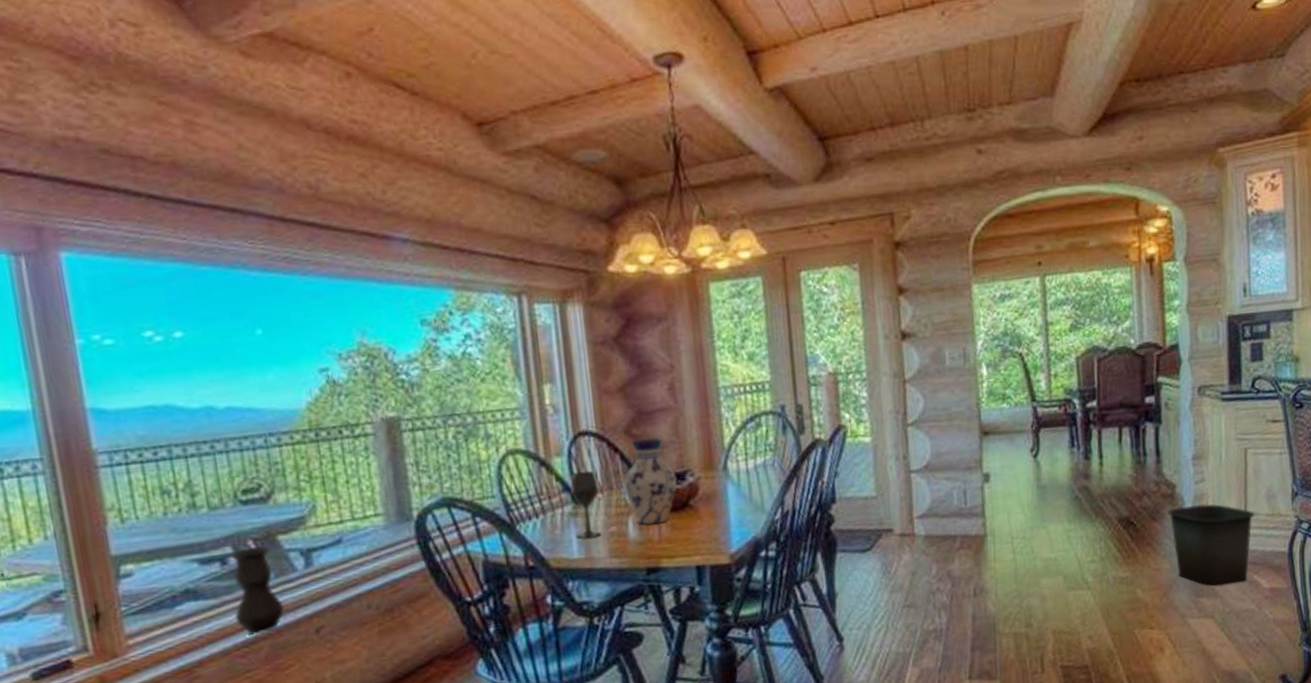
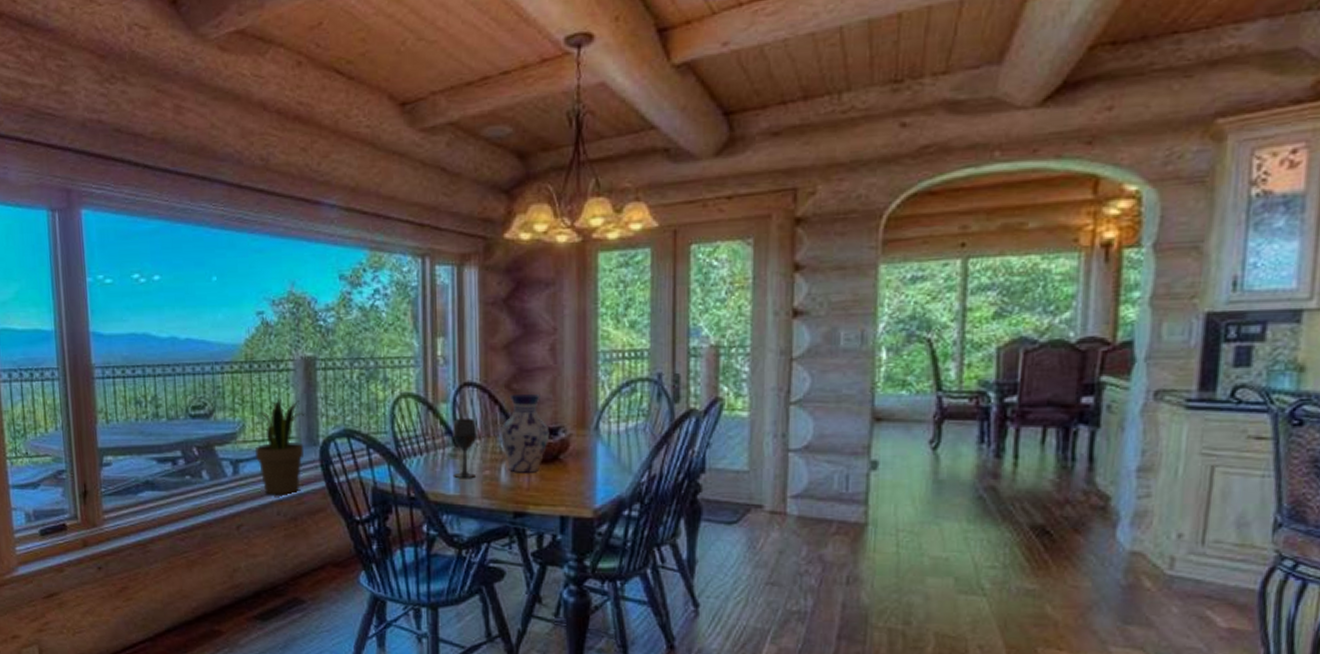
vase: present [228,544,285,636] -> none [178,452,215,525]
potted plant: none [332,469,396,586] -> present [256,398,306,495]
waste bin: present [1167,503,1255,586] -> none [1095,521,1217,616]

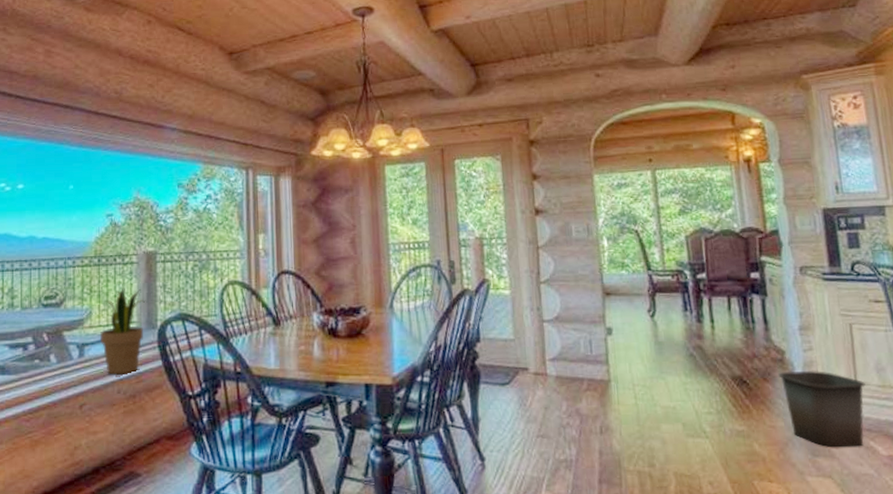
wine glass: present [453,418,478,479] -> none [273,301,294,354]
vase: present [499,393,550,473] -> none [312,279,354,348]
waste bin: none [1095,521,1217,616] -> present [778,370,865,448]

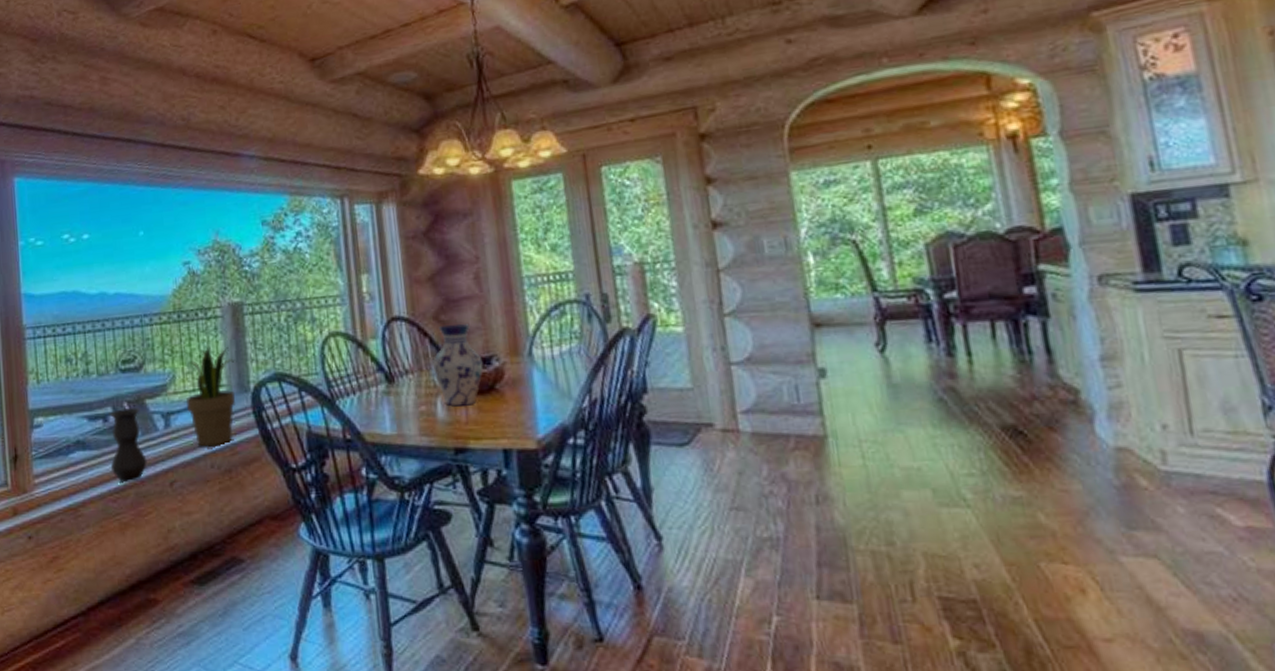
vase: none [26,337,60,406] -> present [109,406,147,484]
vase: none [312,279,354,348] -> present [431,324,484,407]
waste bin: present [778,370,865,448] -> none [1070,413,1206,518]

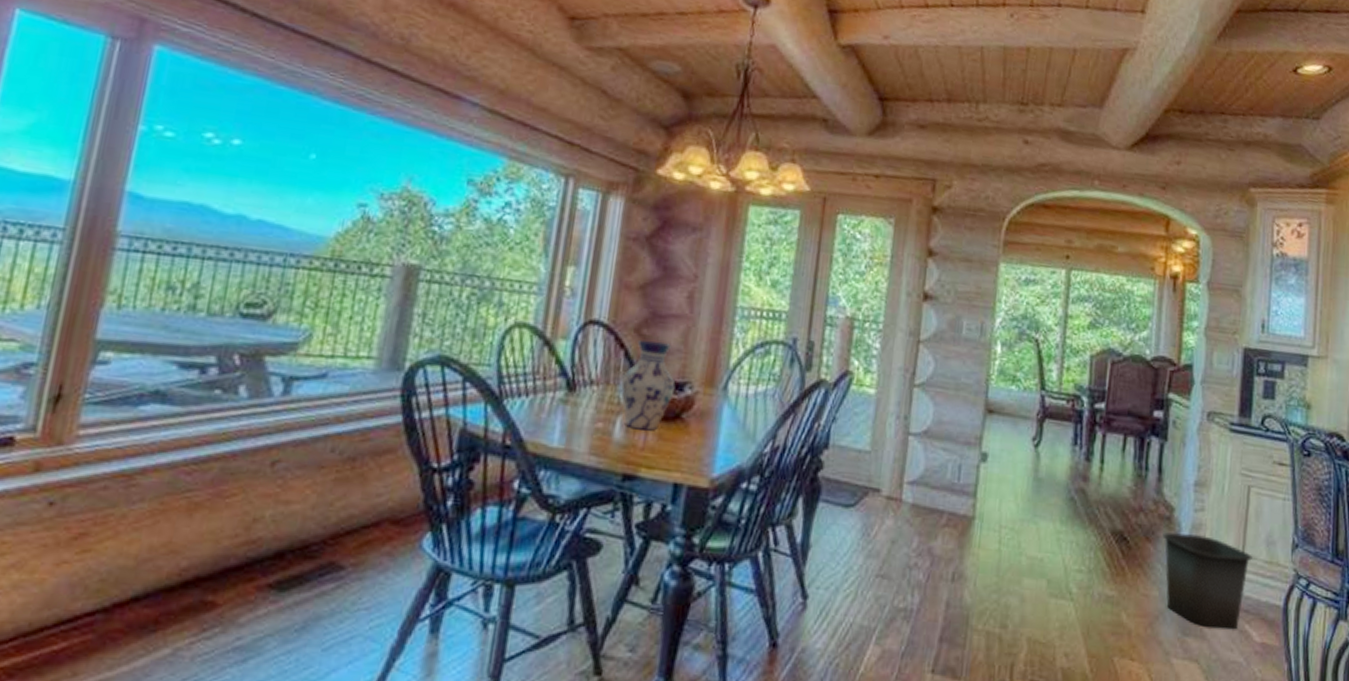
vase: present [109,406,147,484] -> none [194,361,255,455]
potted plant: present [186,346,236,447] -> none [318,308,395,428]
waste bin: none [1070,413,1206,518] -> present [1162,532,1252,630]

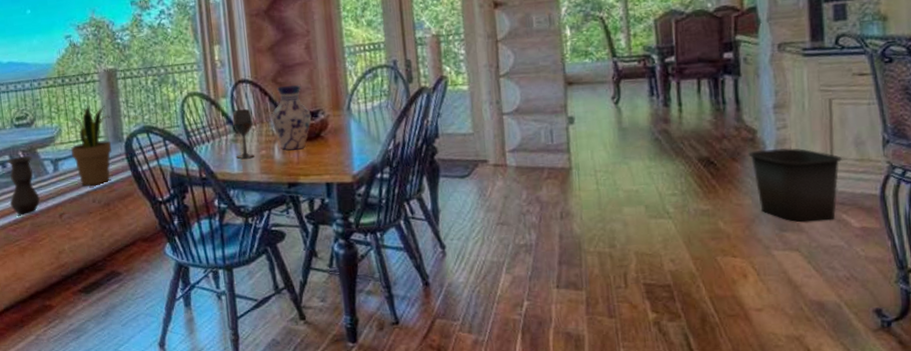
vase: none [194,361,255,455] -> present [7,155,40,217]
potted plant: none [318,308,395,428] -> present [71,105,112,186]
wine glass: none [561,358,597,431] -> present [232,108,254,159]

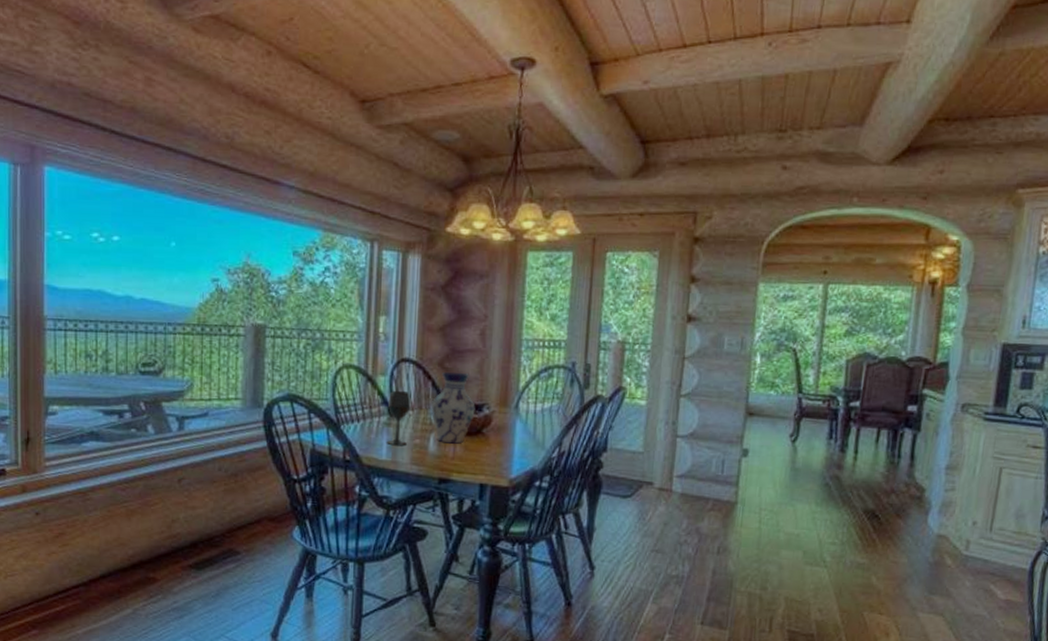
vase: present [7,155,40,217] -> none [122,407,158,476]
potted plant: present [71,105,112,186] -> none [202,361,252,452]
waste bin: present [748,147,842,223] -> none [913,509,1001,589]

